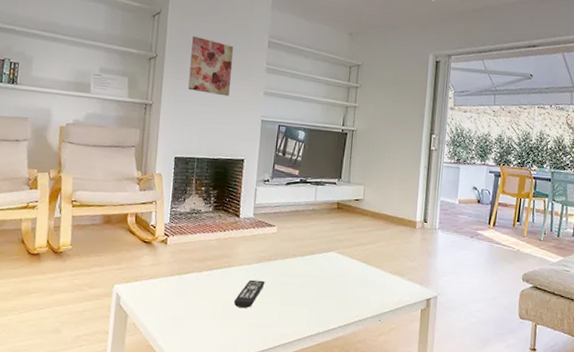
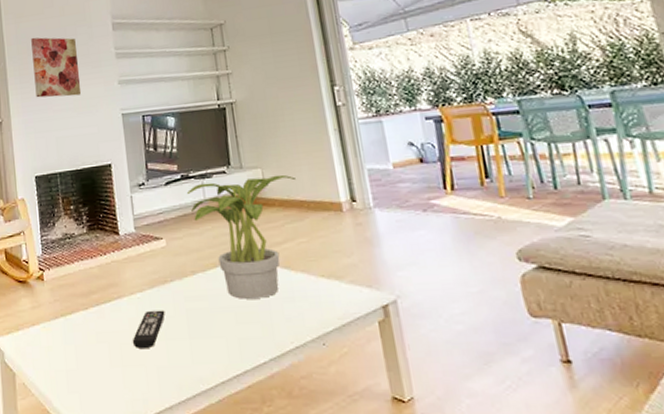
potted plant: none [302,189,388,282] -> present [186,174,296,299]

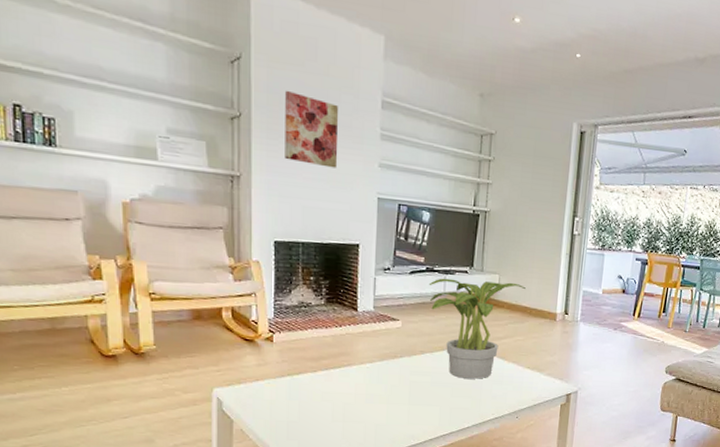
remote control: present [132,310,165,348] -> none [355,379,391,409]

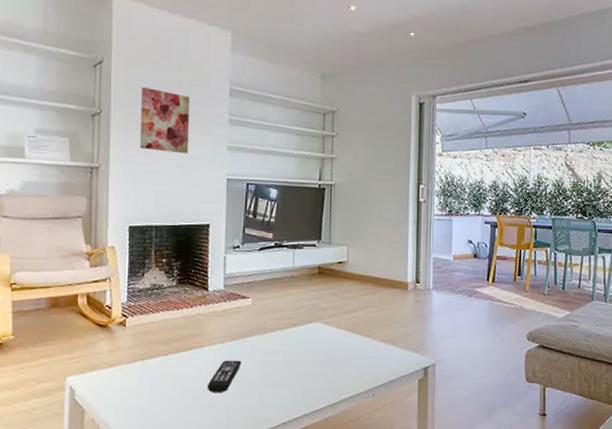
remote control: none [355,379,391,409] -> present [207,360,242,392]
potted plant: present [428,278,526,379] -> none [277,253,374,355]

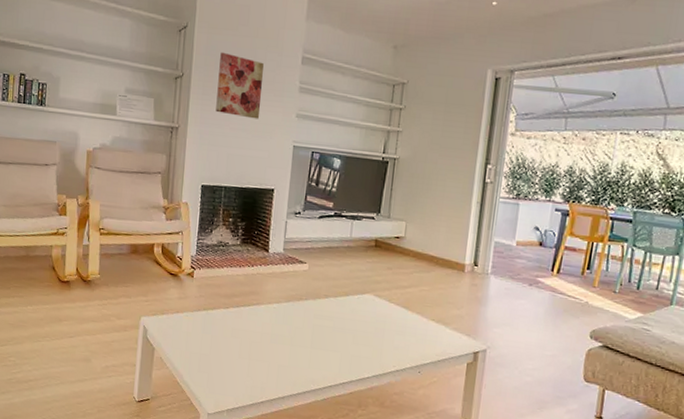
remote control: present [207,360,242,392] -> none [261,319,295,349]

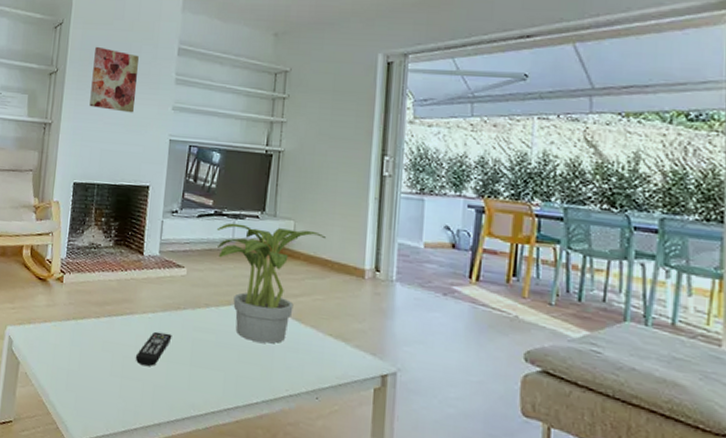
remote control: none [261,319,295,349] -> present [135,331,172,366]
potted plant: none [336,223,433,328] -> present [216,223,326,344]

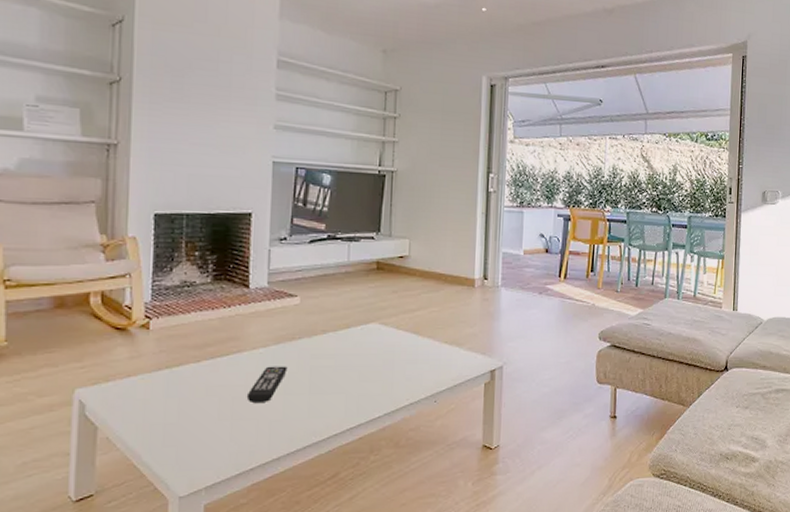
wall art: present [89,46,139,113] -> none [169,52,229,132]
potted plant: present [216,223,326,344] -> none [330,246,439,359]

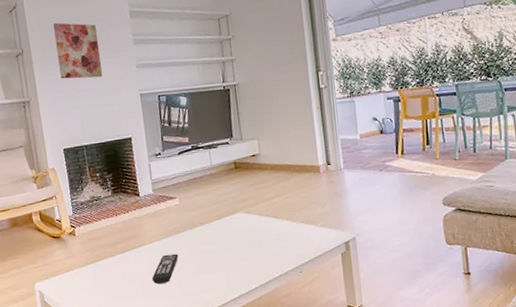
wall art: none [169,52,229,132] -> present [53,22,103,79]

